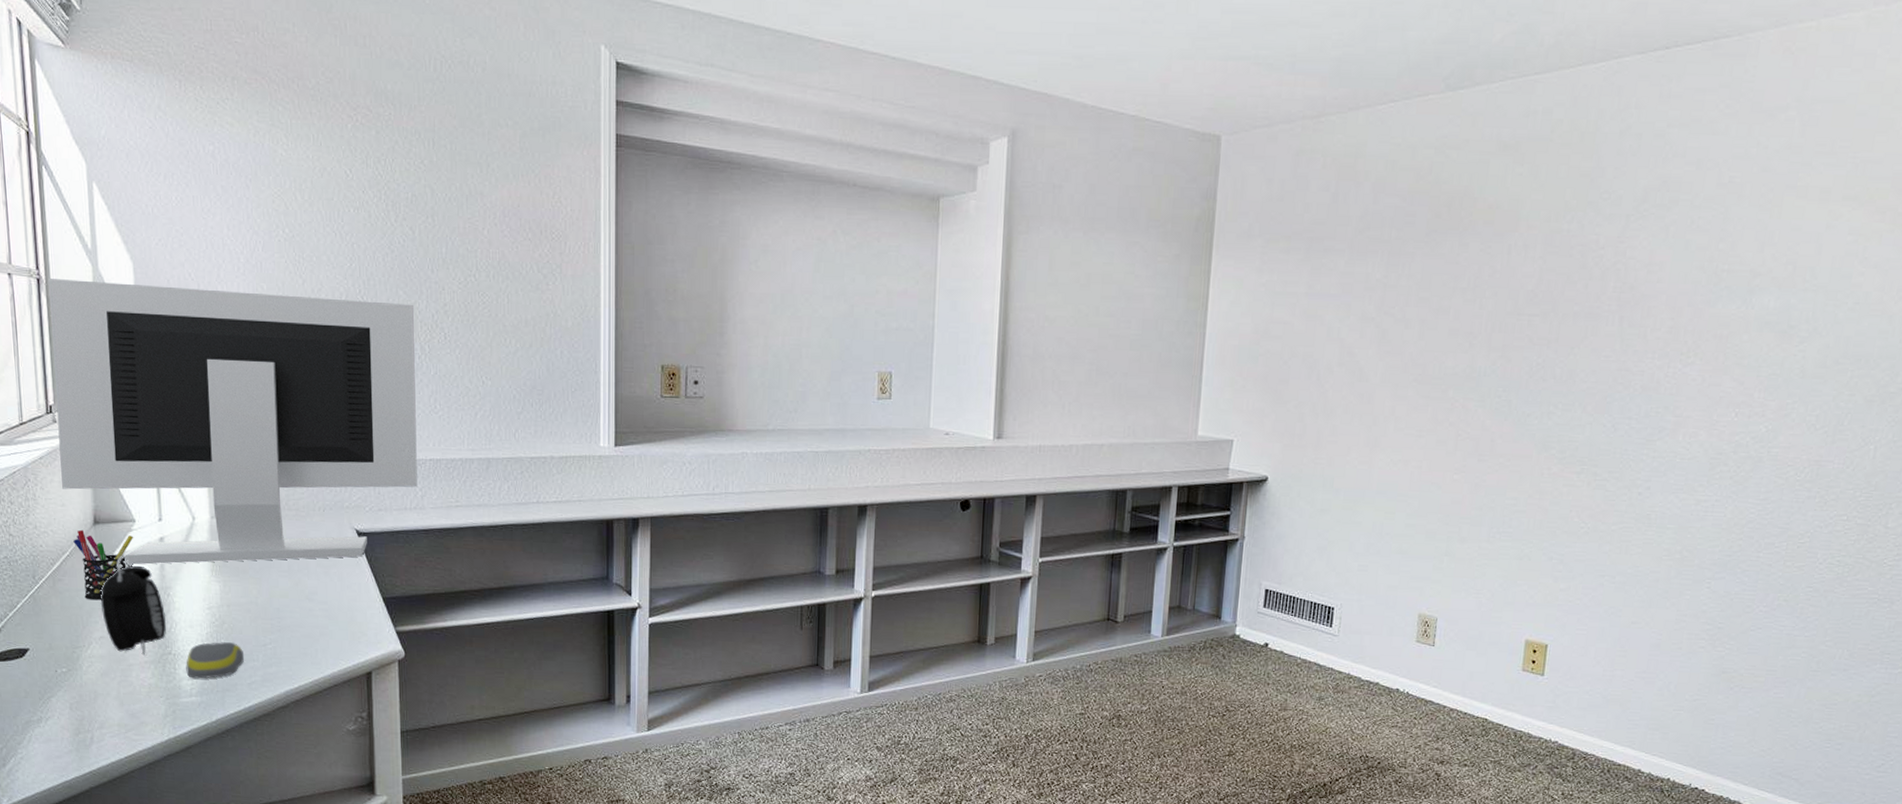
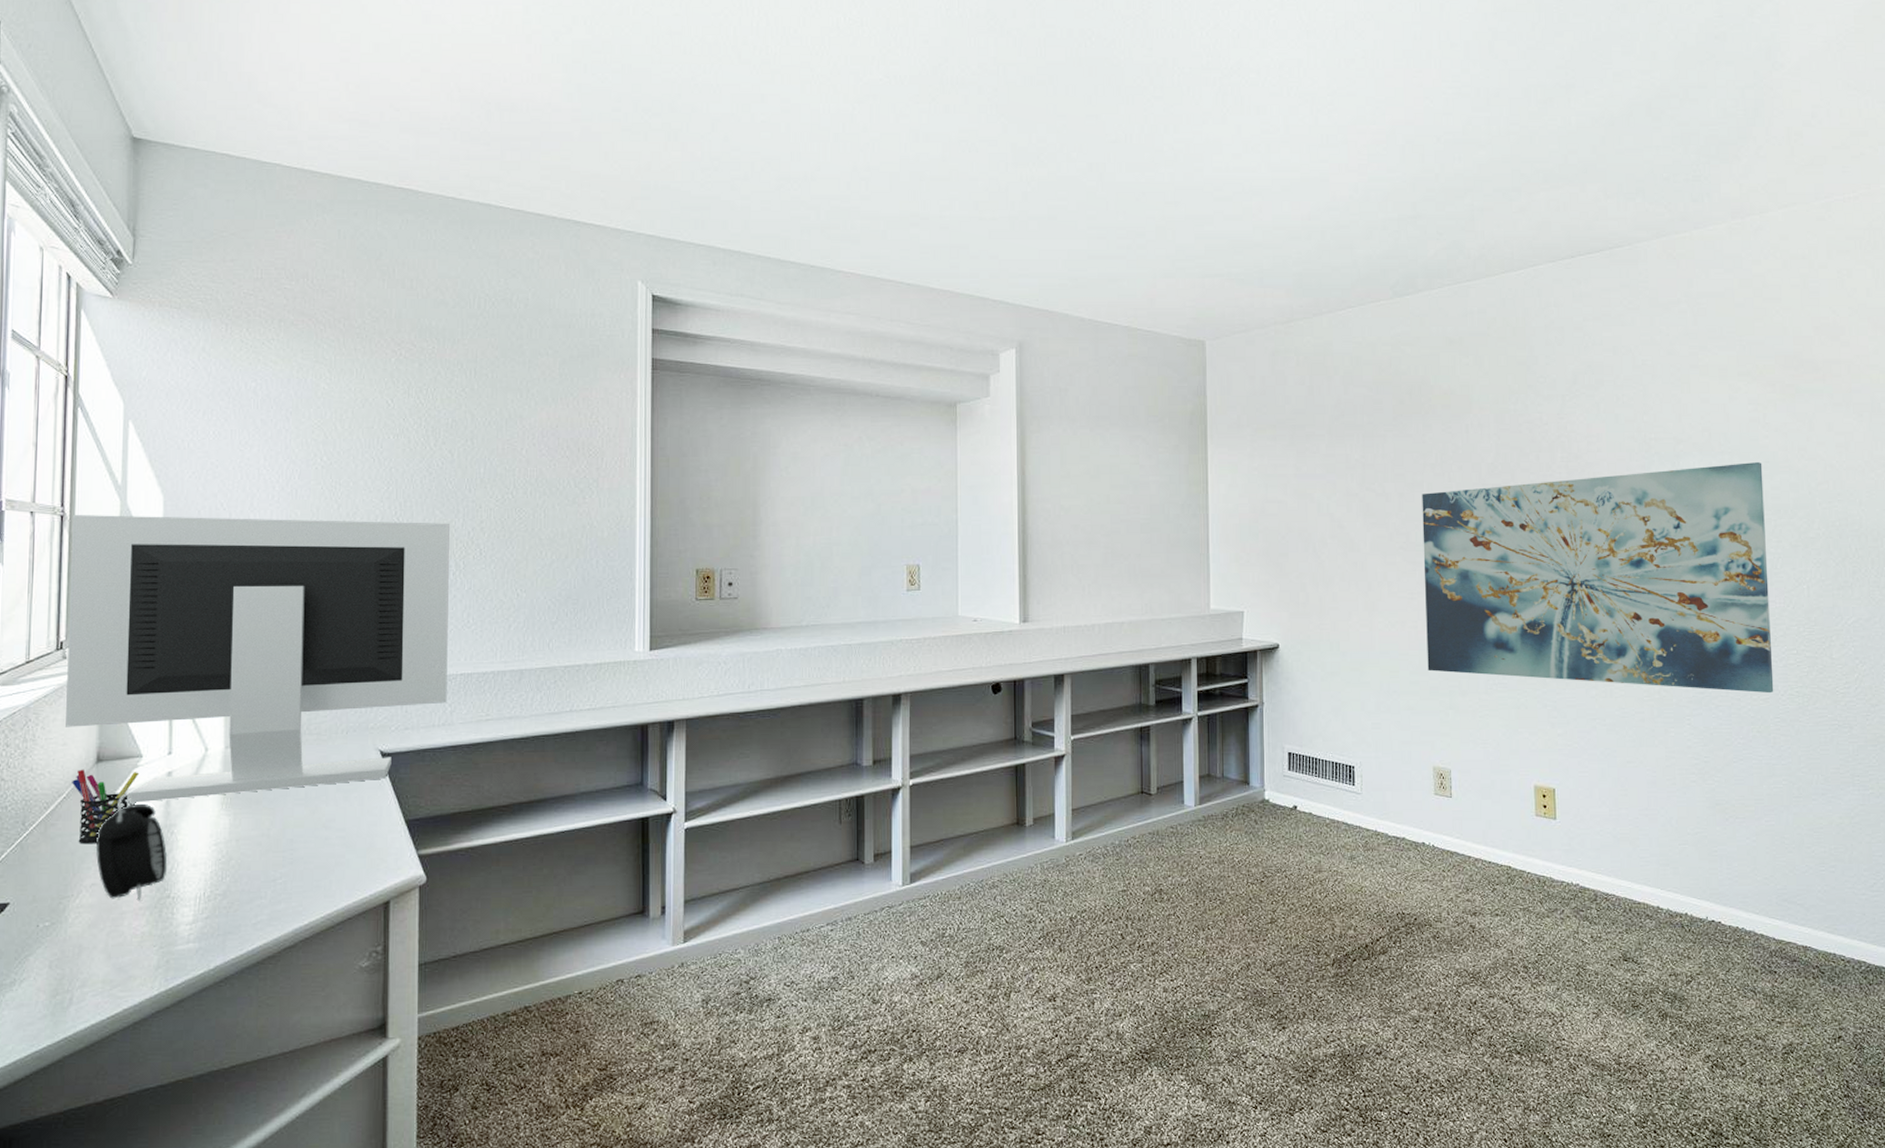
computer mouse: present [186,642,245,679] -> none [185,880,251,923]
wall art: none [1426,303,1851,561] -> present [1422,462,1774,694]

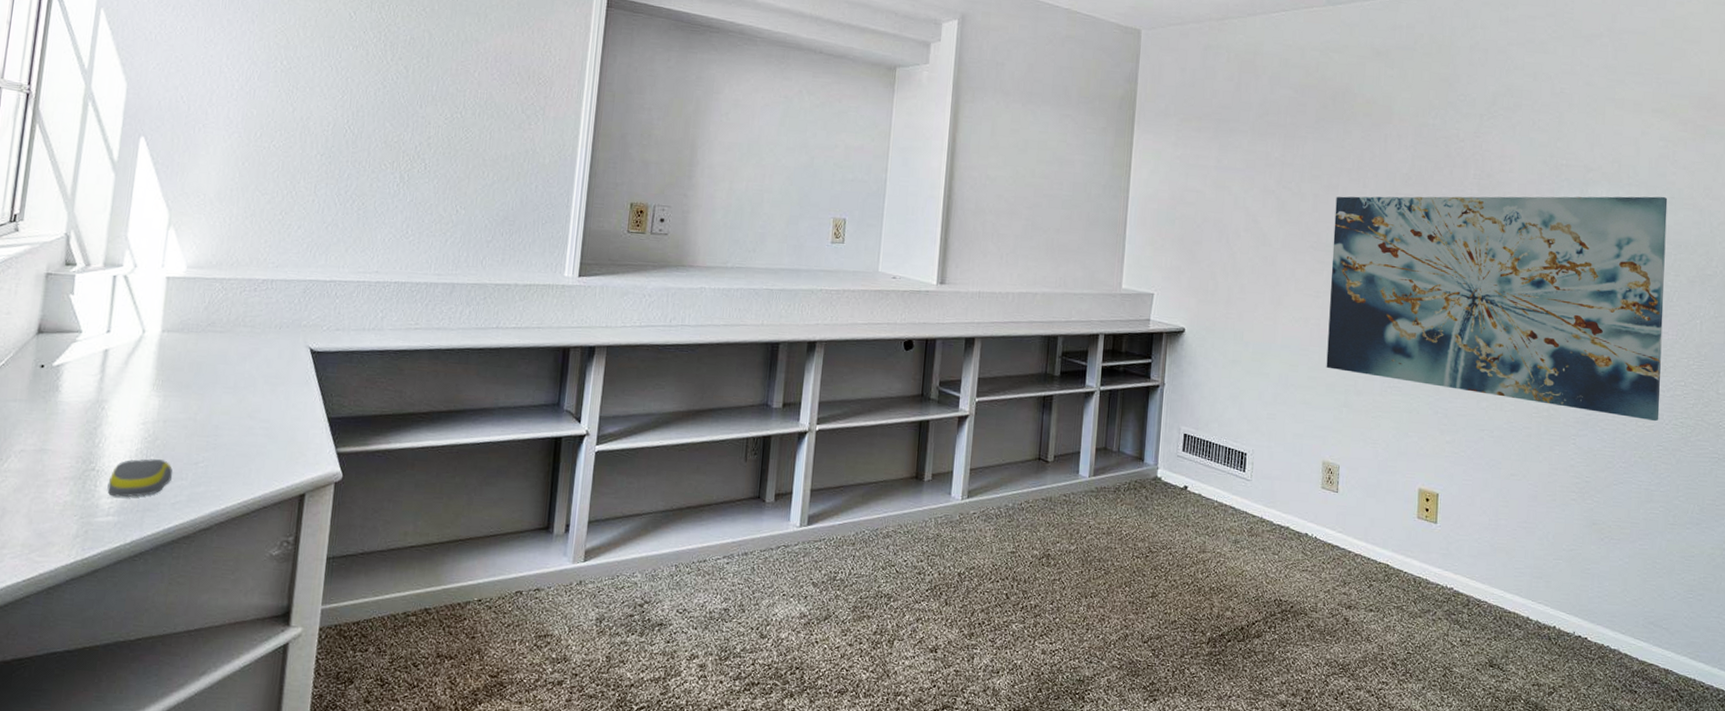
computer monitor: present [66,515,449,803] -> none [11,94,398,377]
pen holder: present [72,769,140,844] -> none [11,338,78,412]
alarm clock: present [95,793,167,900] -> none [28,366,96,470]
computer mouse: none [185,880,251,923] -> present [107,459,173,497]

